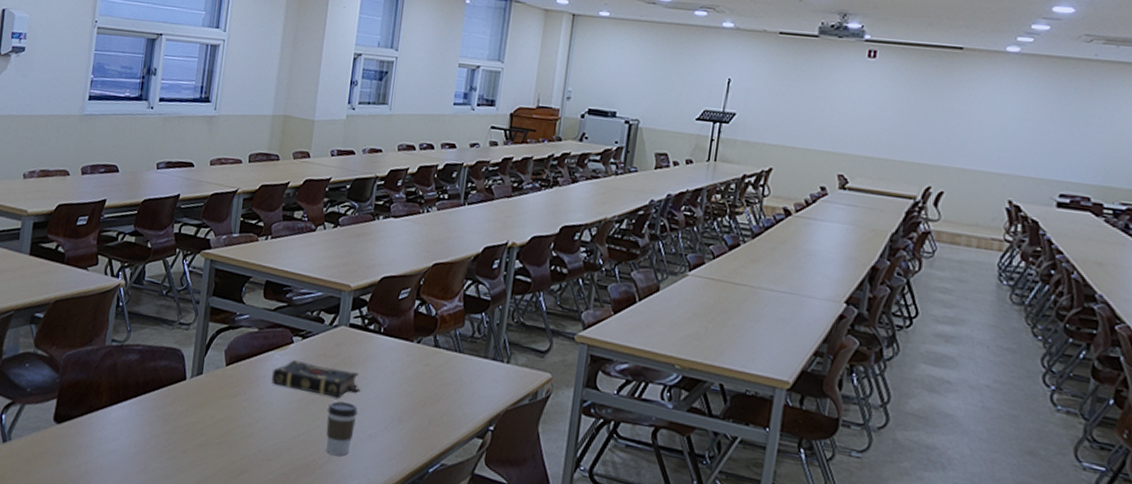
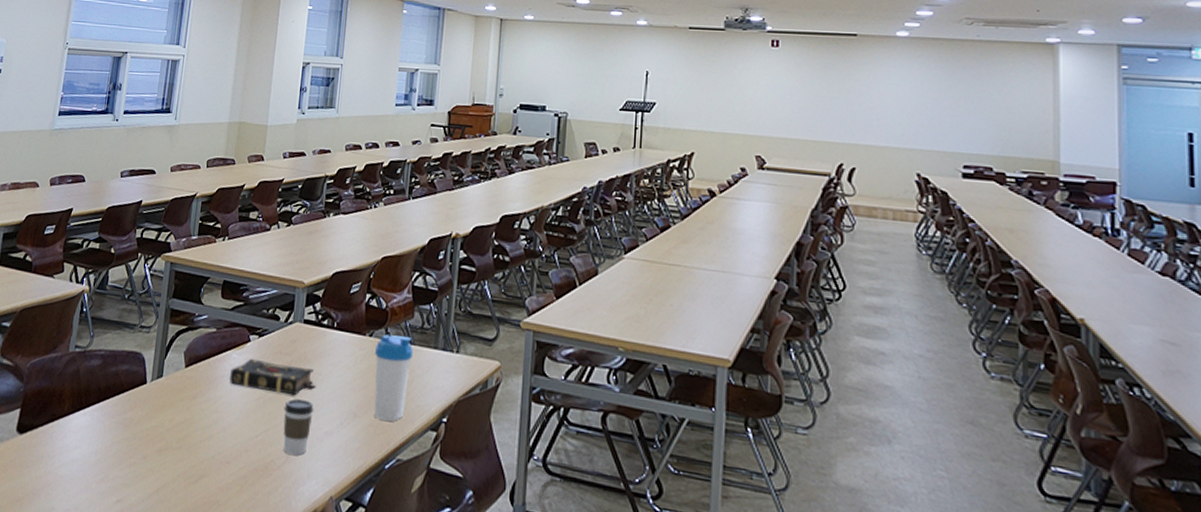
water bottle: none [419,342,463,428] -> present [373,334,414,422]

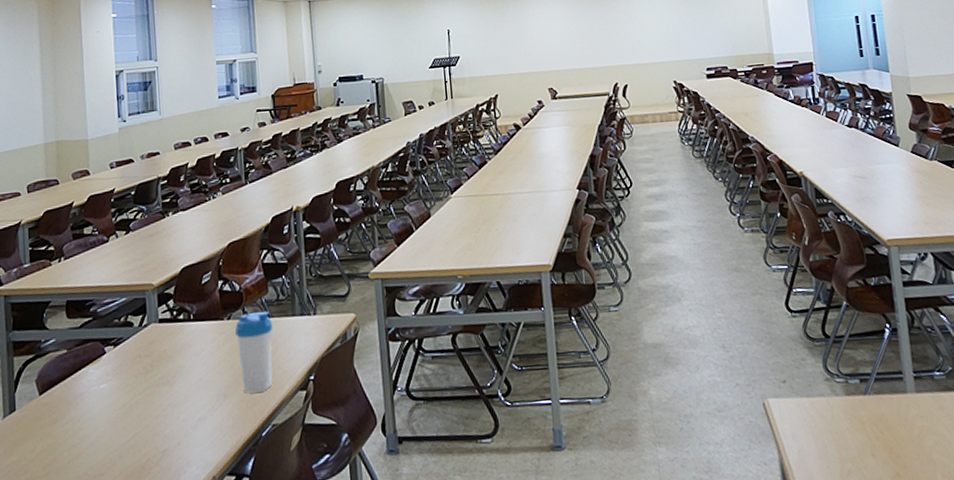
book: present [229,358,316,396] -> none [90,364,182,399]
coffee cup: present [283,399,314,456] -> none [152,394,183,449]

